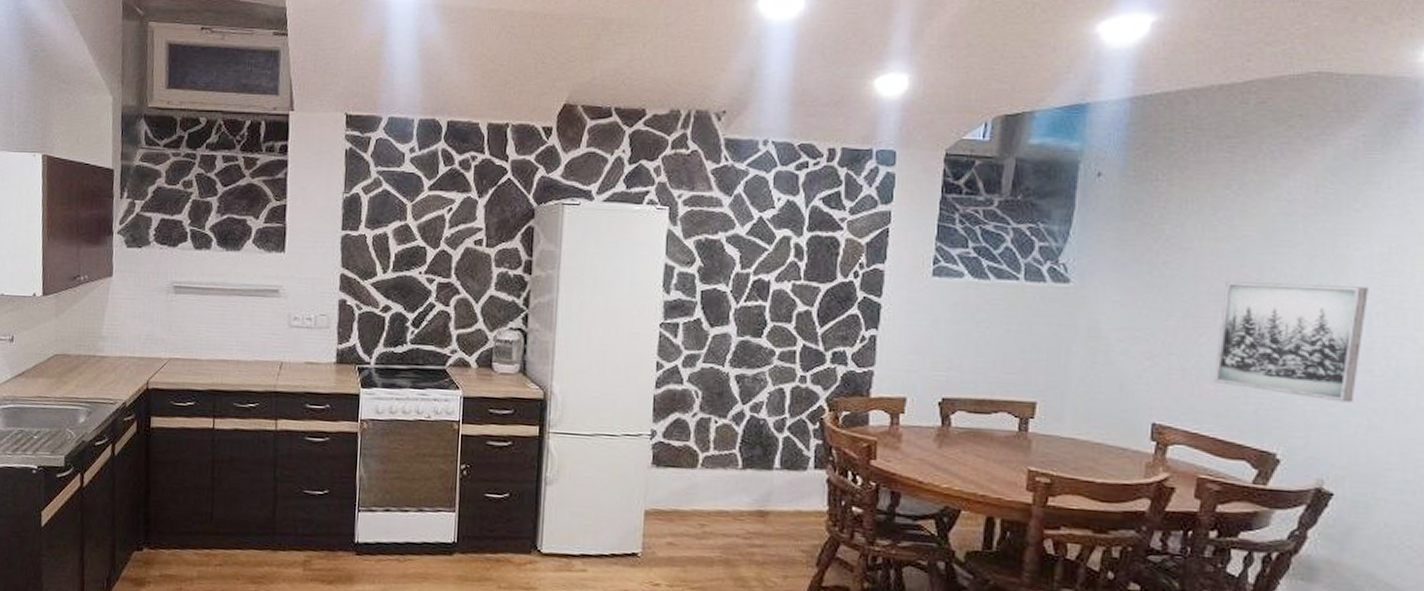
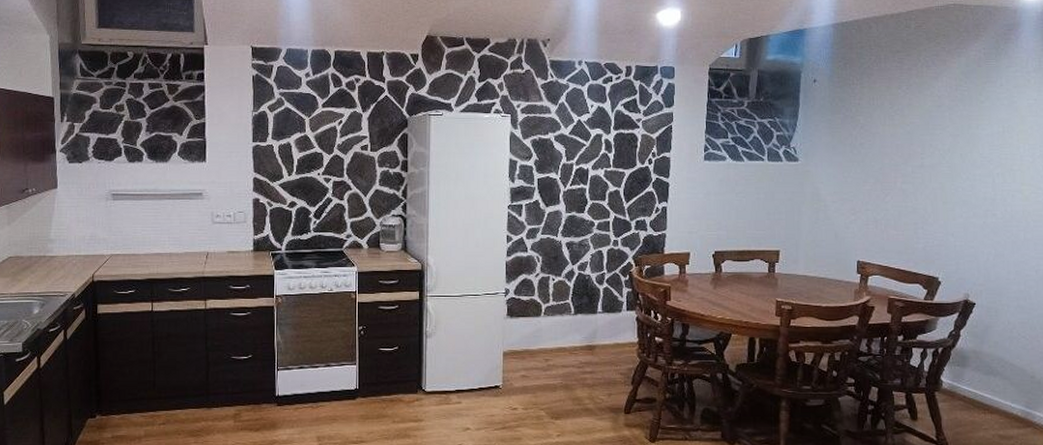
wall art: present [1214,281,1368,403] -> none [896,156,992,238]

